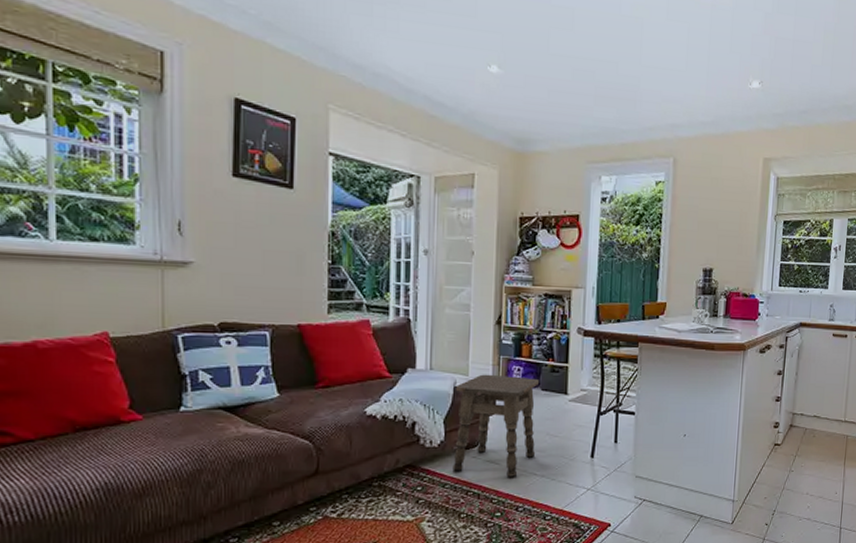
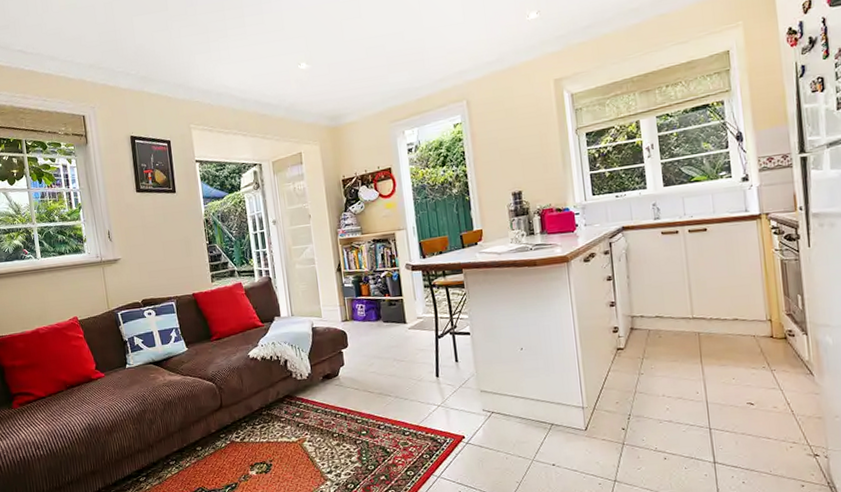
side table: present [452,374,539,480] -> none [313,312,388,402]

